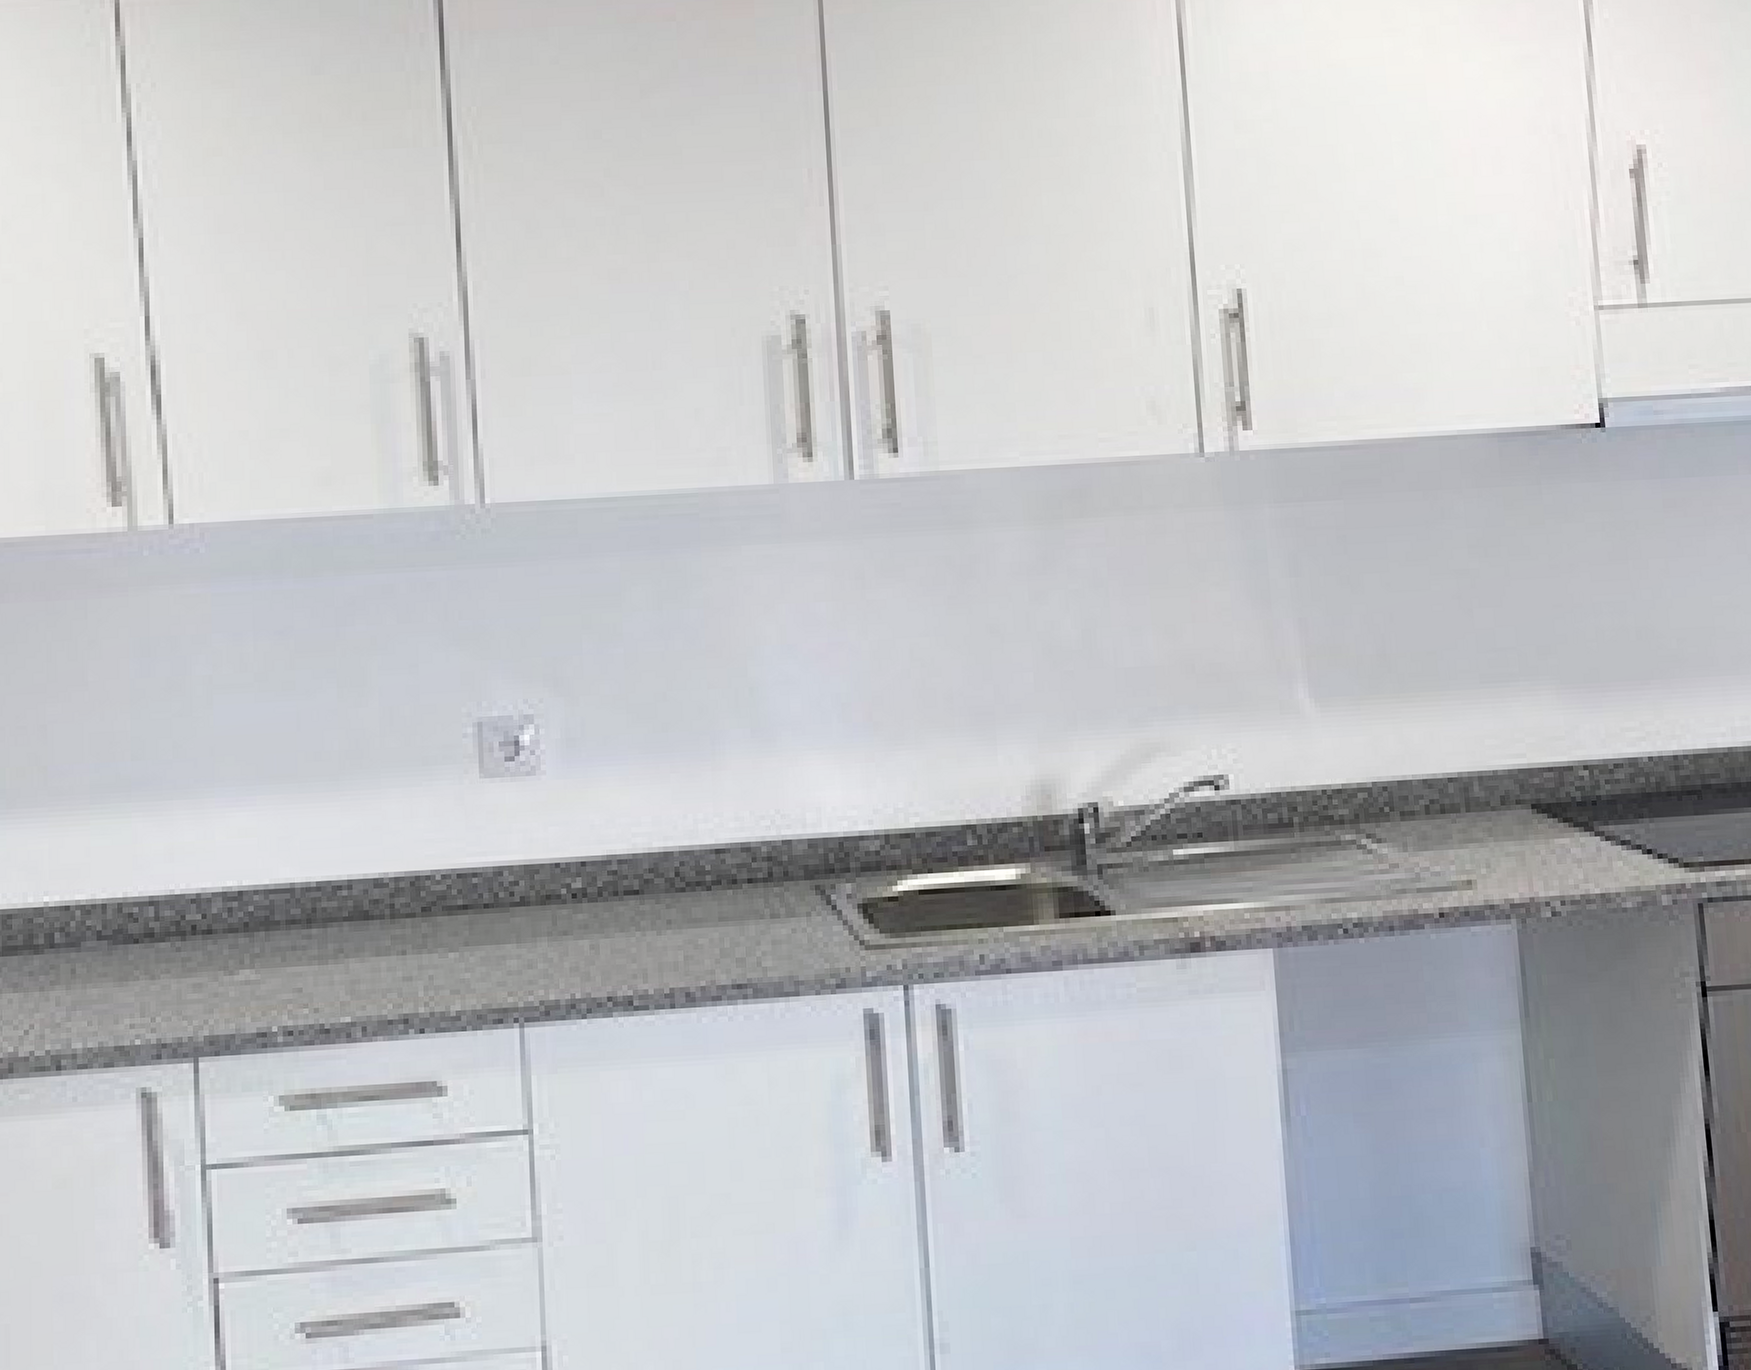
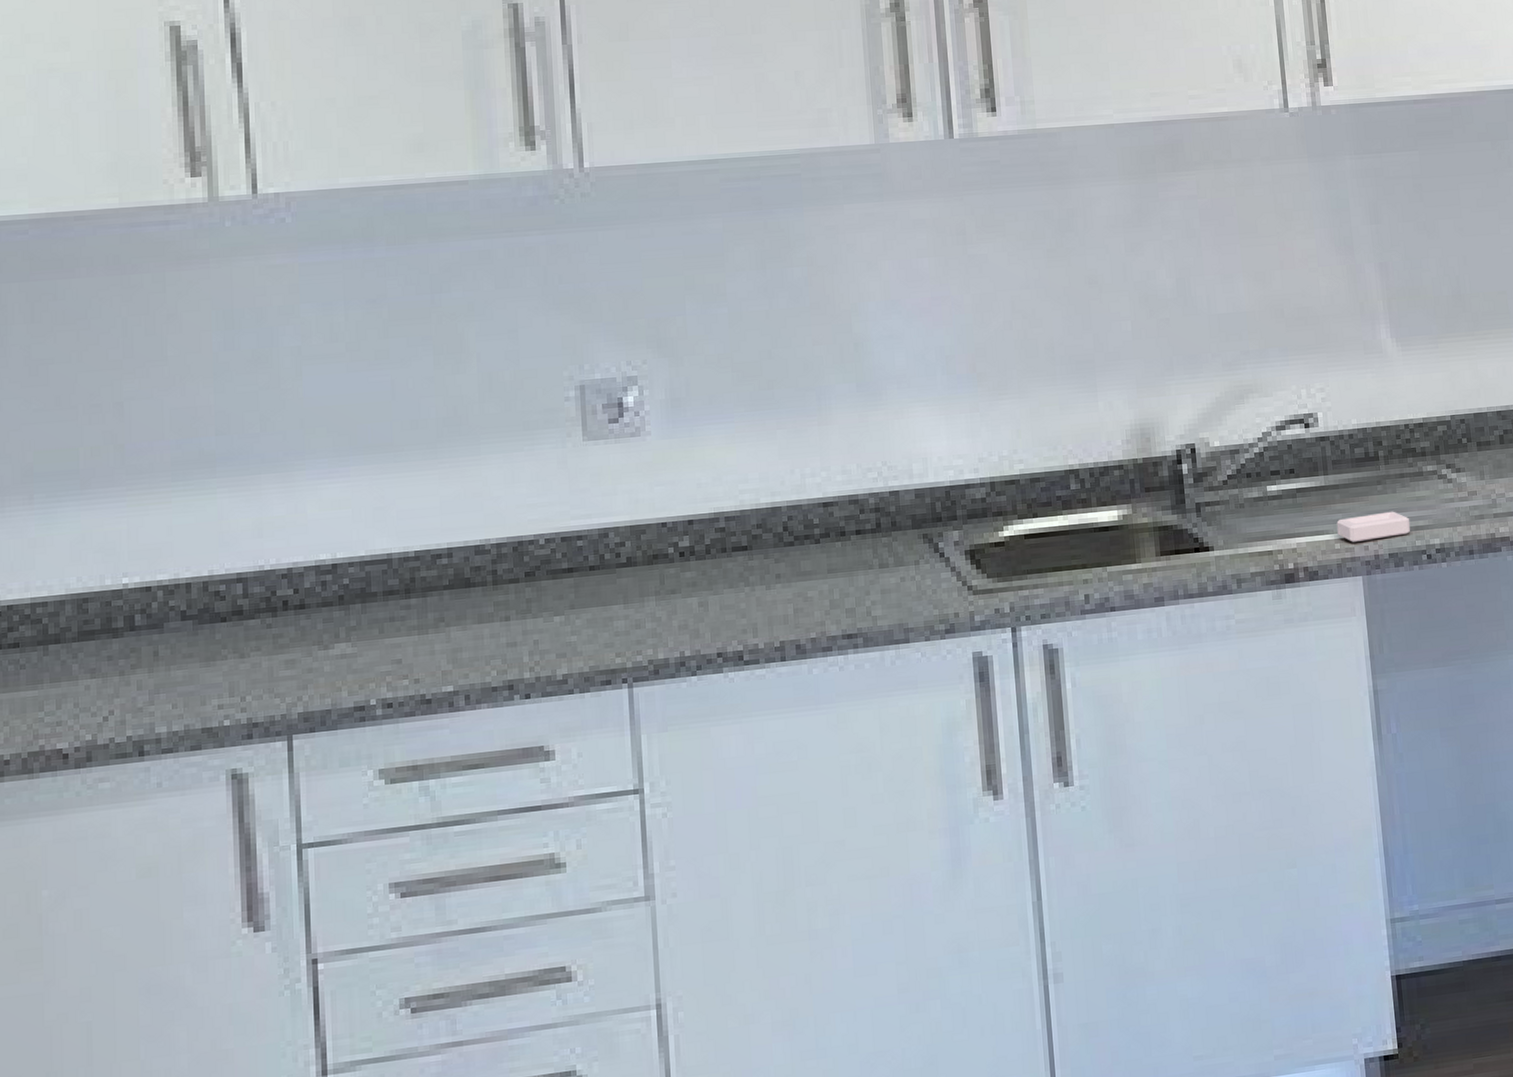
soap bar: none [1246,881,1327,912] -> present [1336,511,1411,542]

